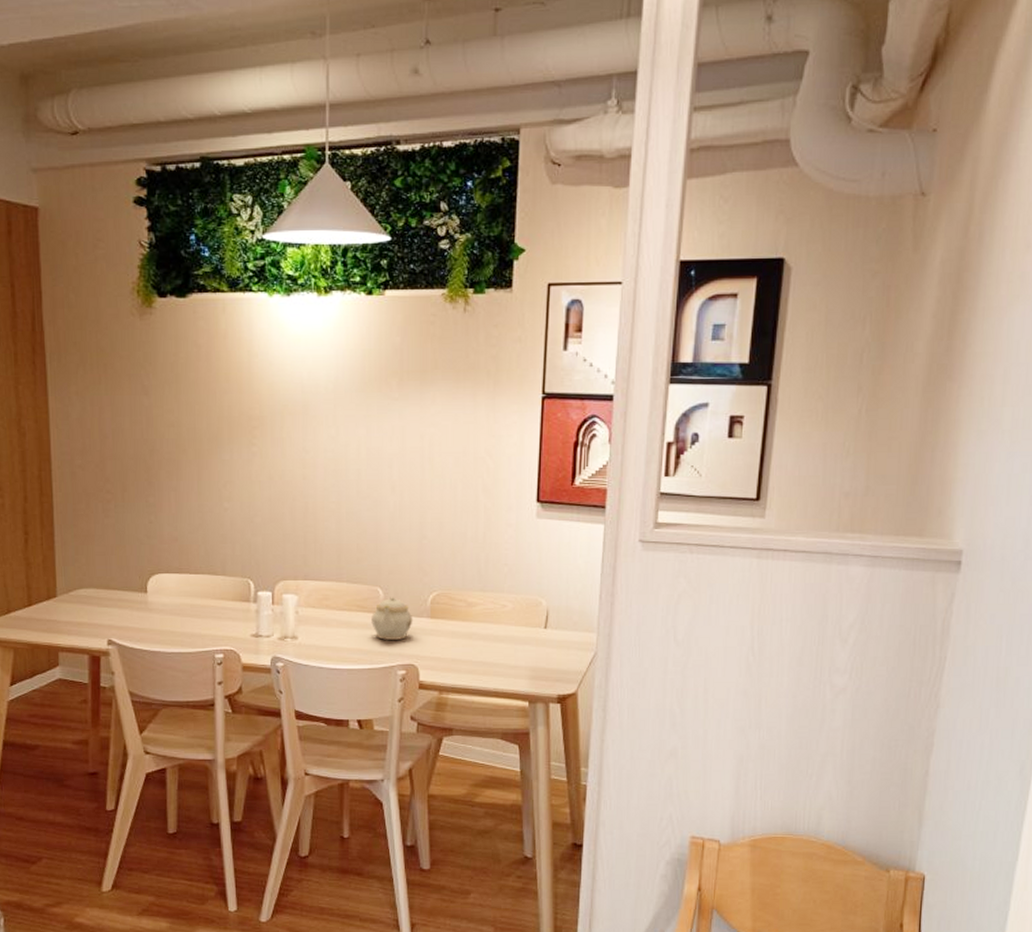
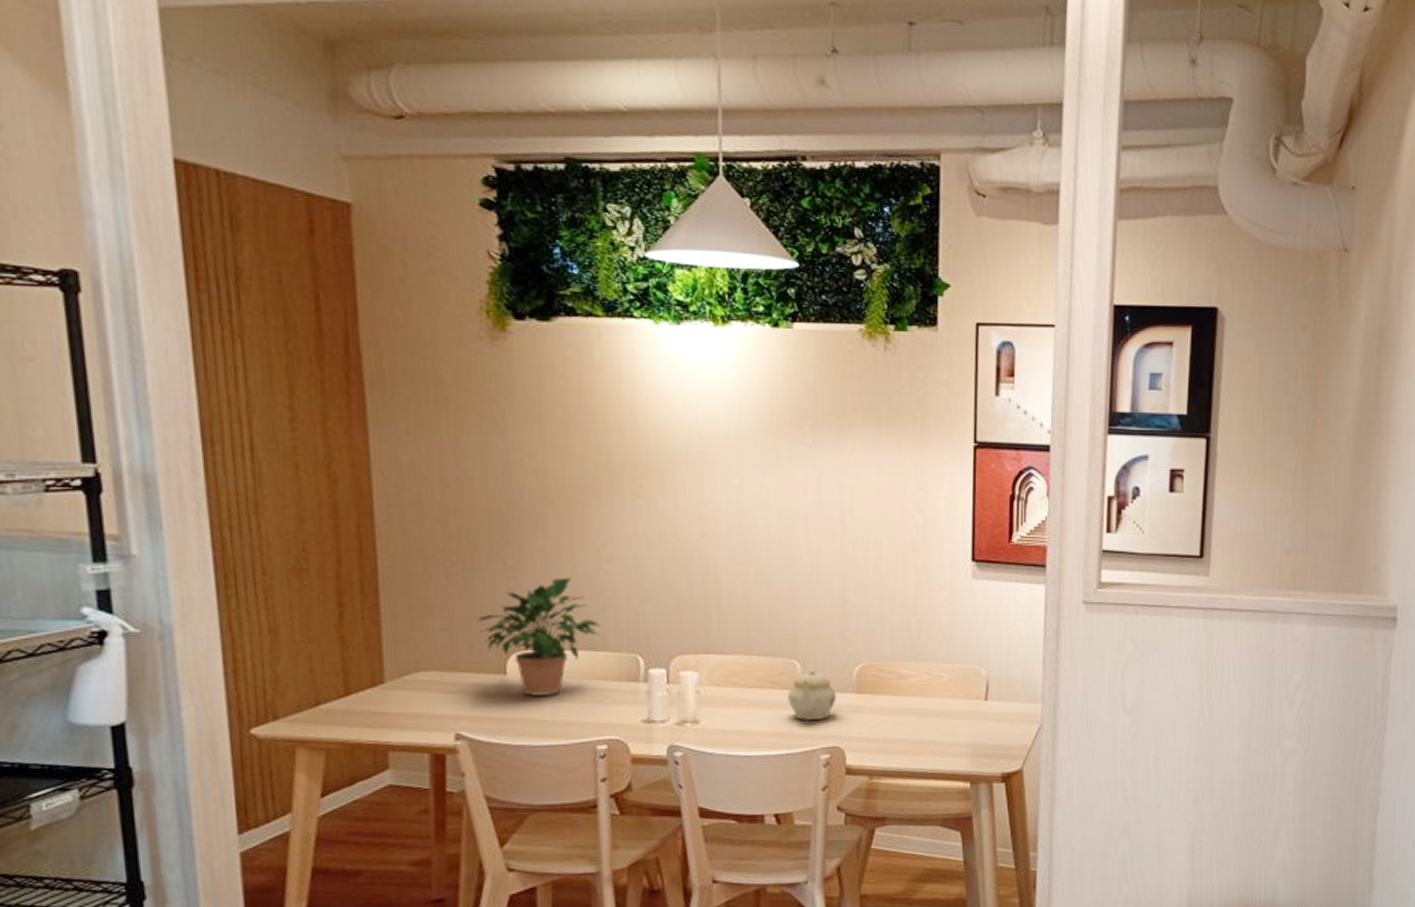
potted plant: none [126,513,221,611] -> present [478,577,602,696]

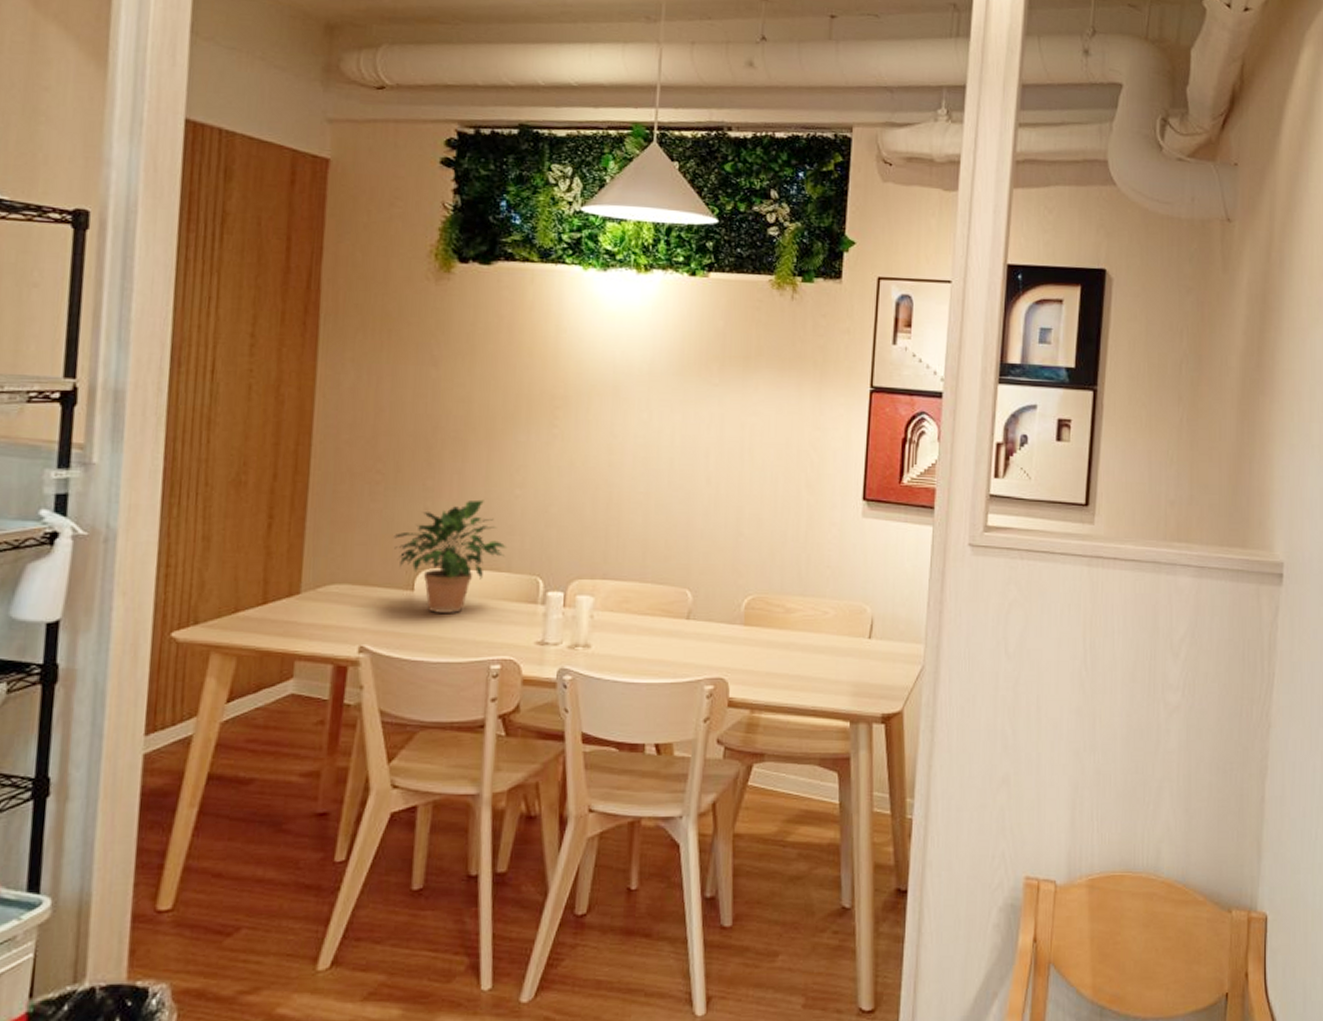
teapot: present [788,670,837,720] -> none [677,601,725,650]

